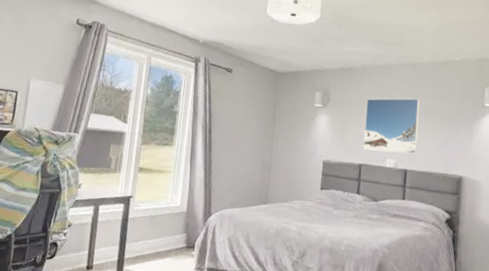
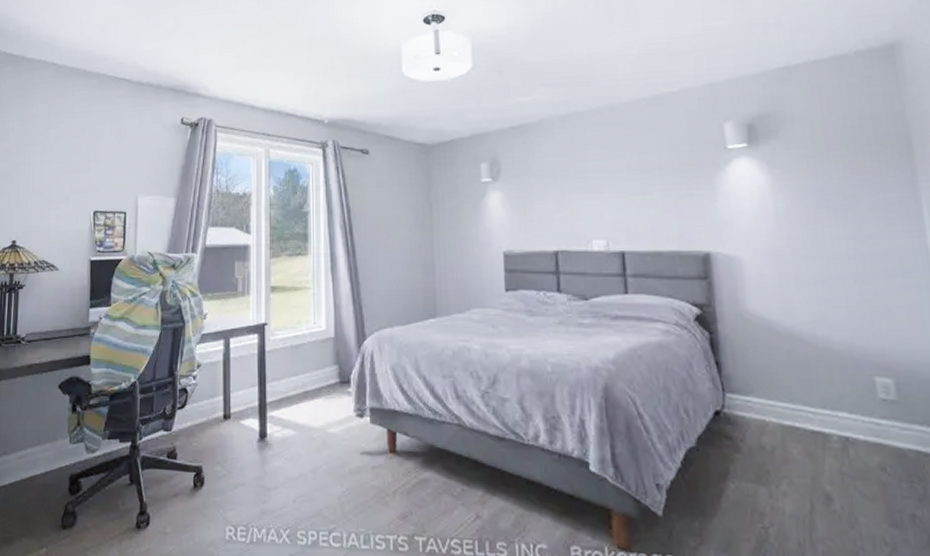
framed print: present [363,98,420,154] -> none [551,151,635,231]

